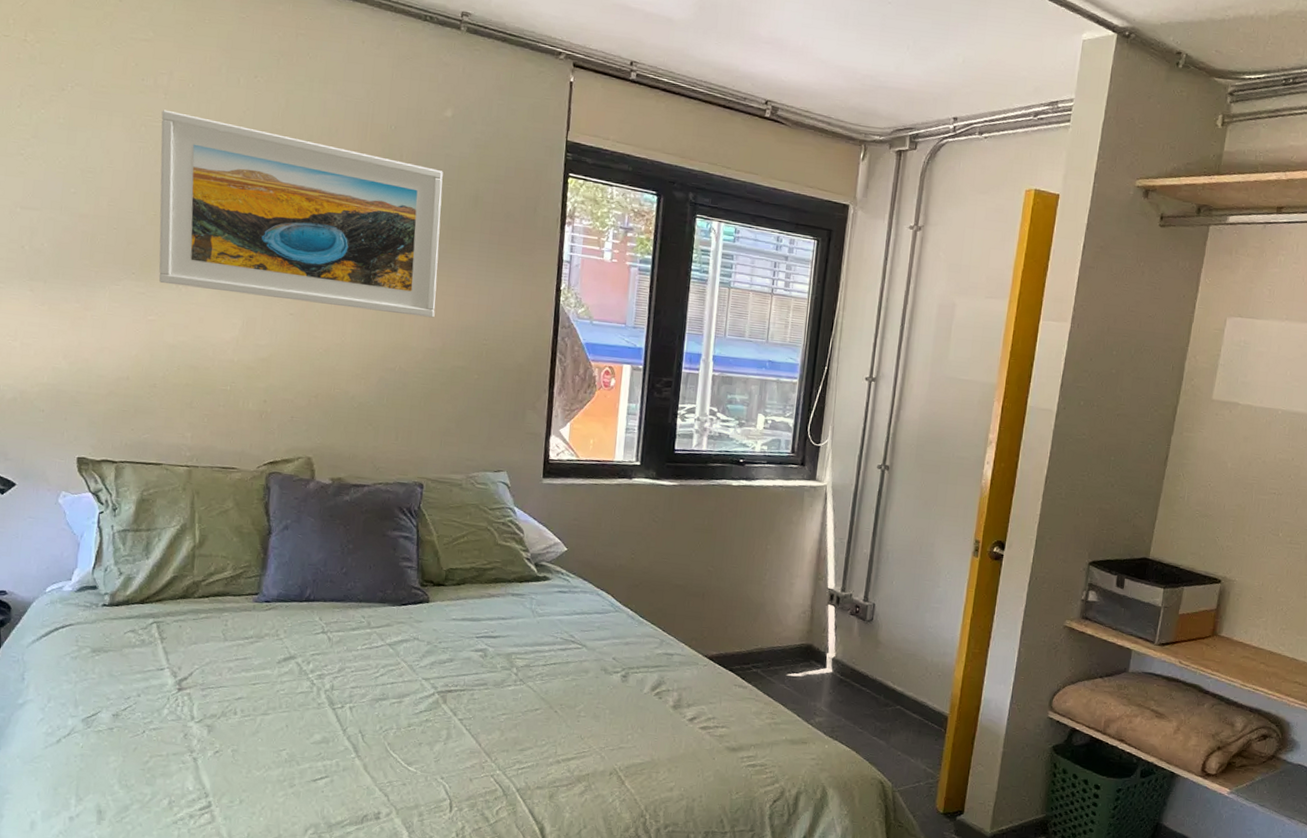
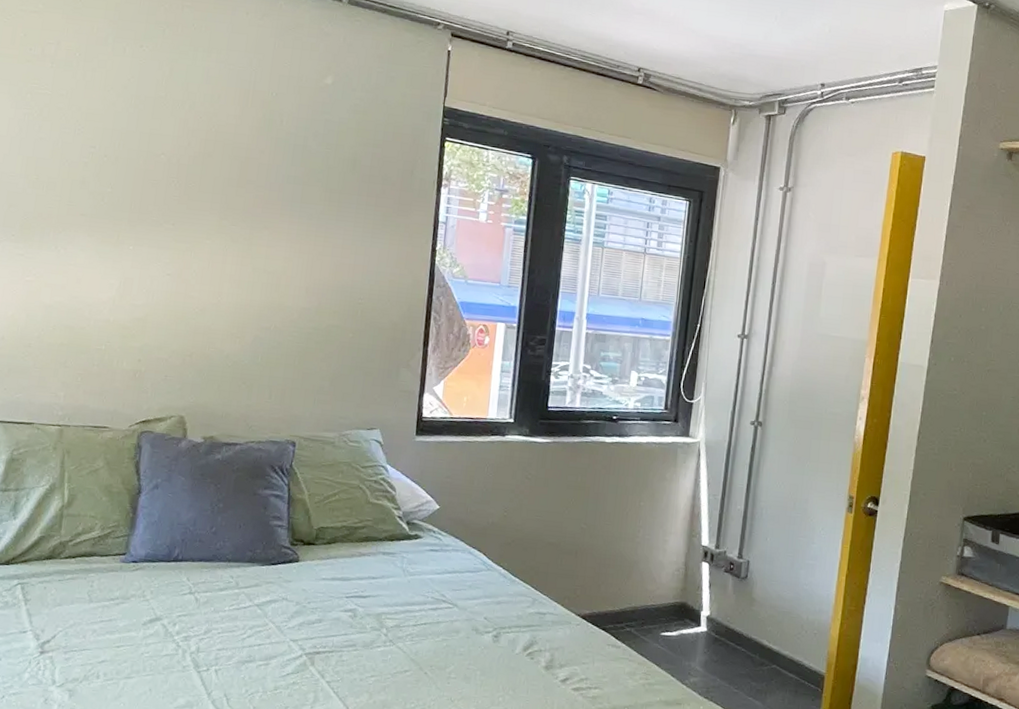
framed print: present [158,109,443,318] -> none [38,77,322,278]

